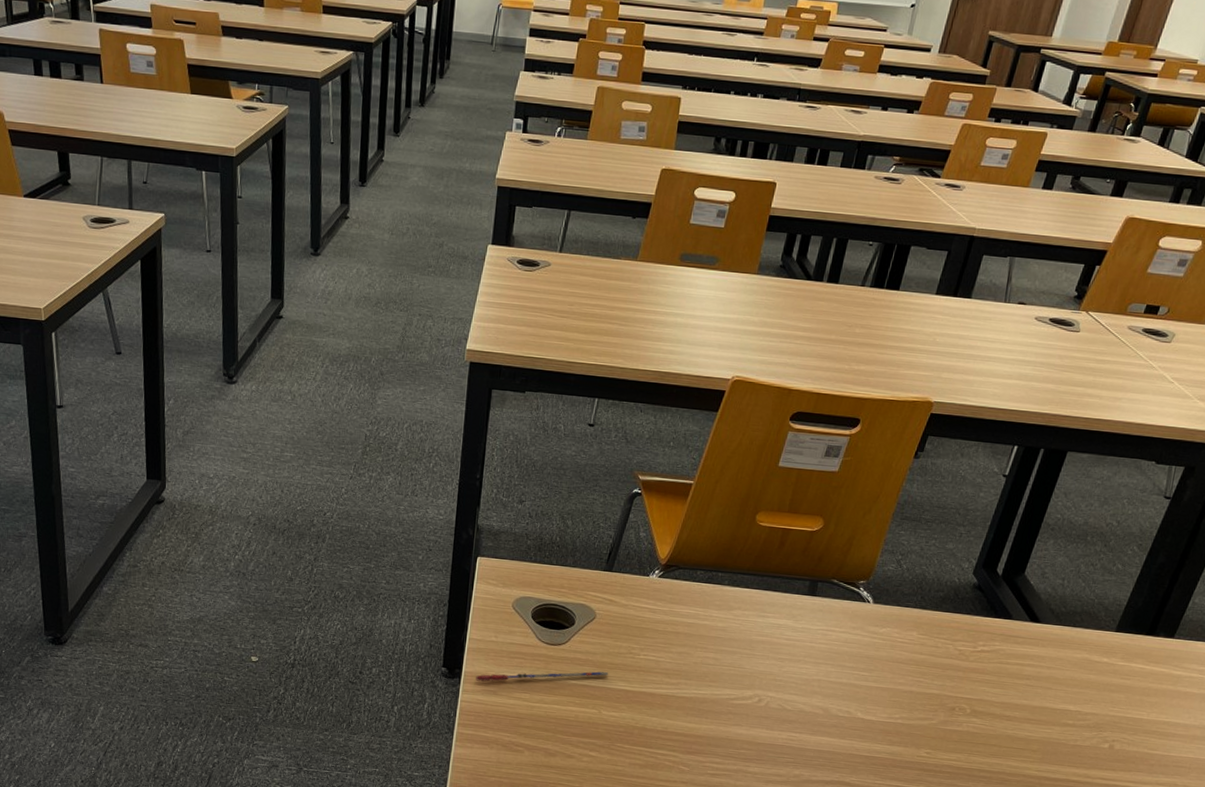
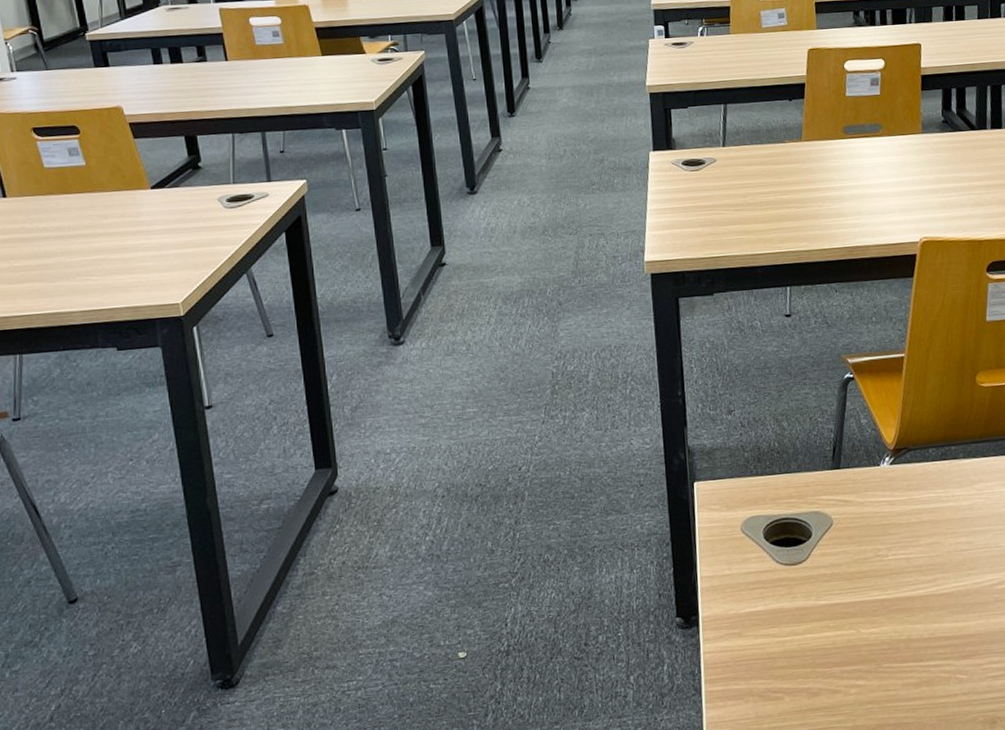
pen: present [476,671,609,682] -> none [715,583,860,625]

